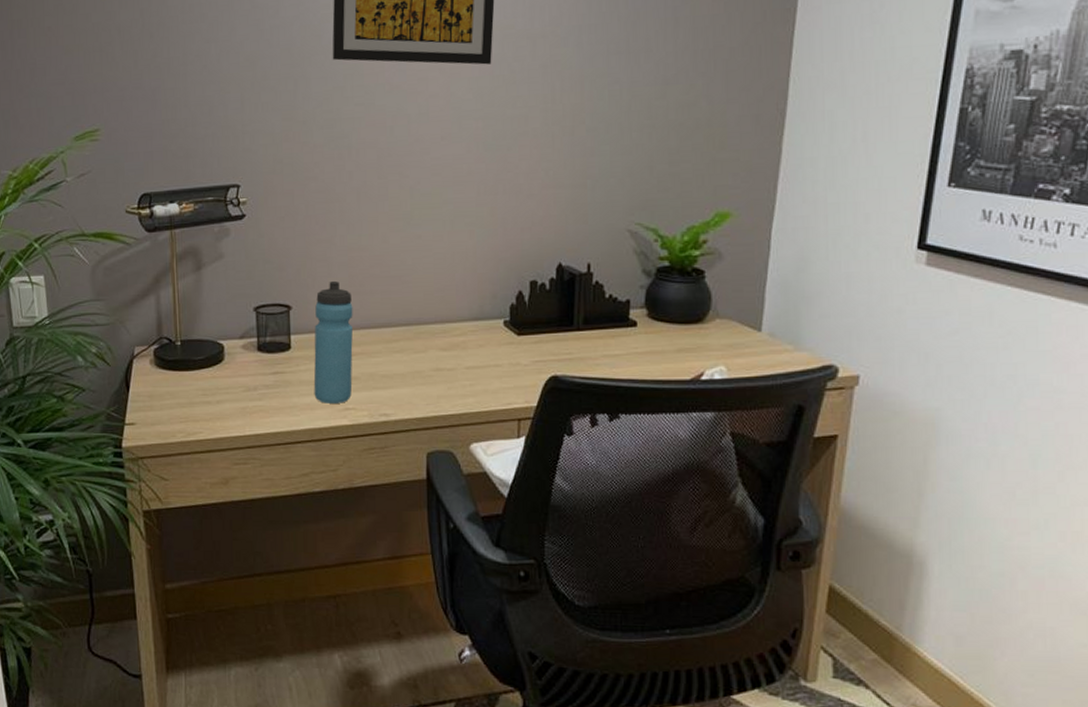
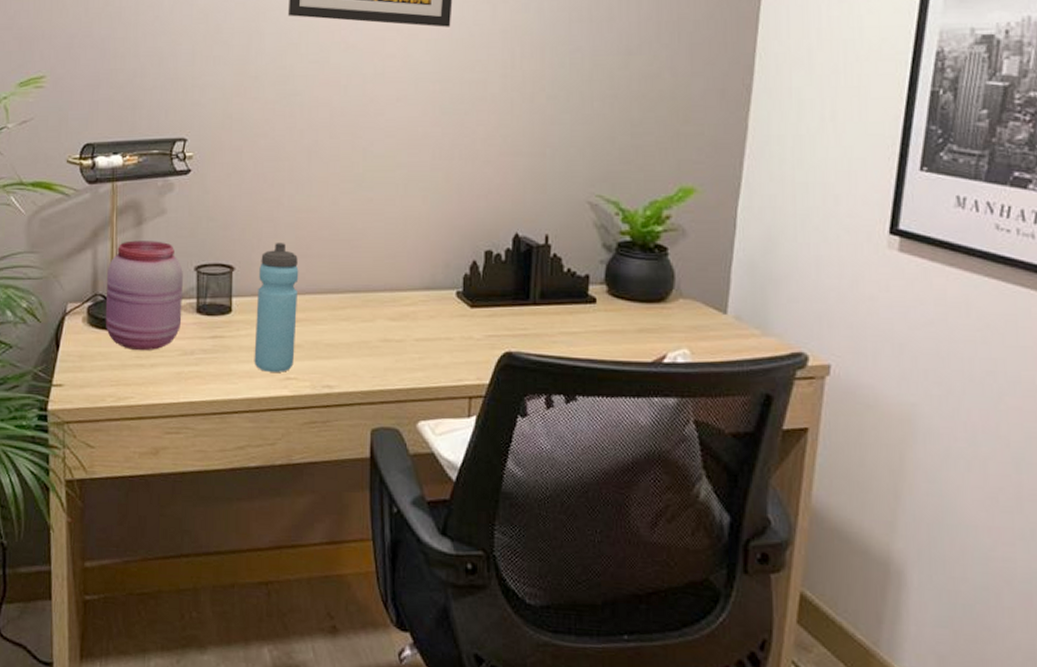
jar: none [170,284,244,389] -> present [105,240,183,351]

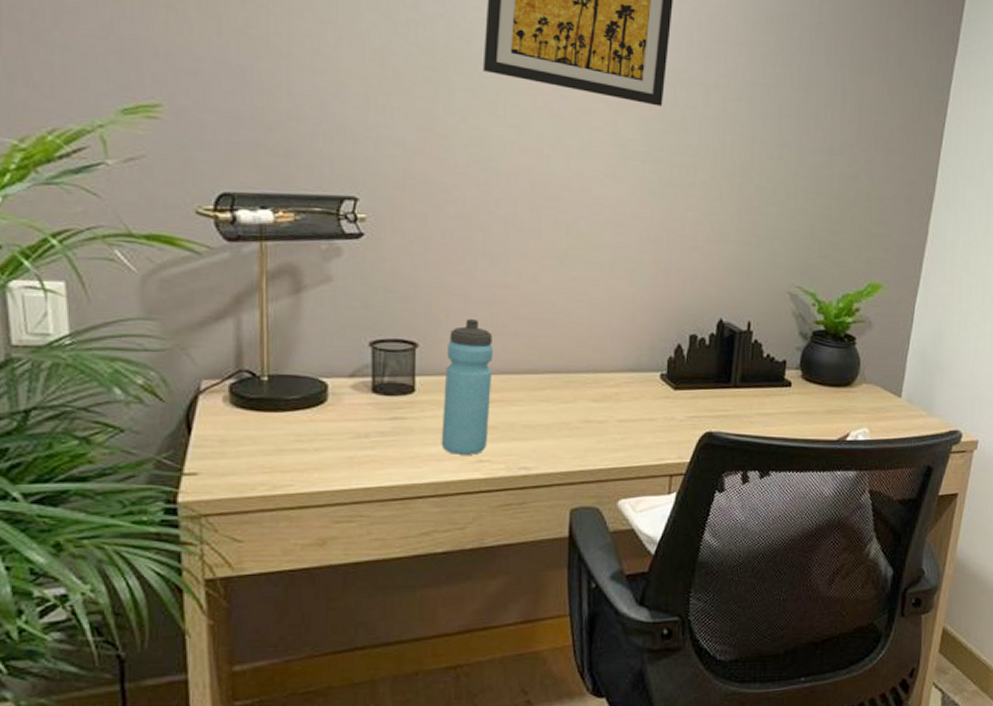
jar: present [105,240,183,351] -> none [253,310,355,434]

